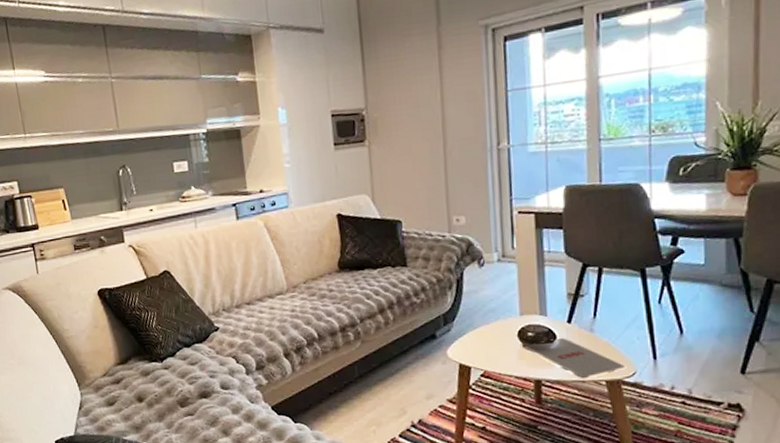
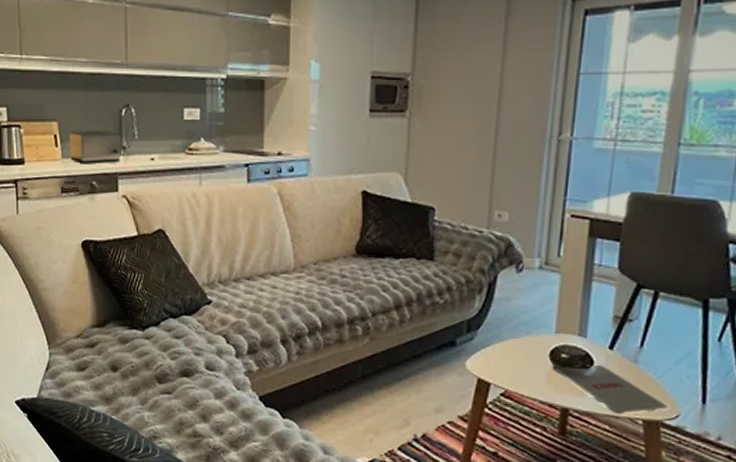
toaster: none [75,190,124,223] -> present [69,130,122,164]

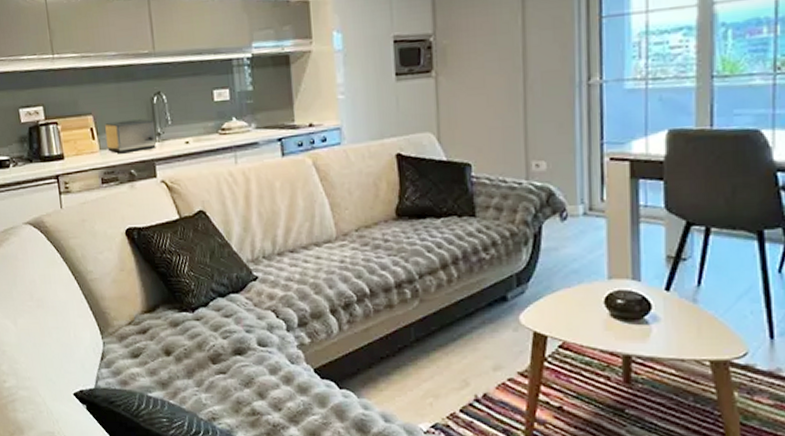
magazine: present [555,364,668,415] -> none [612,307,734,357]

